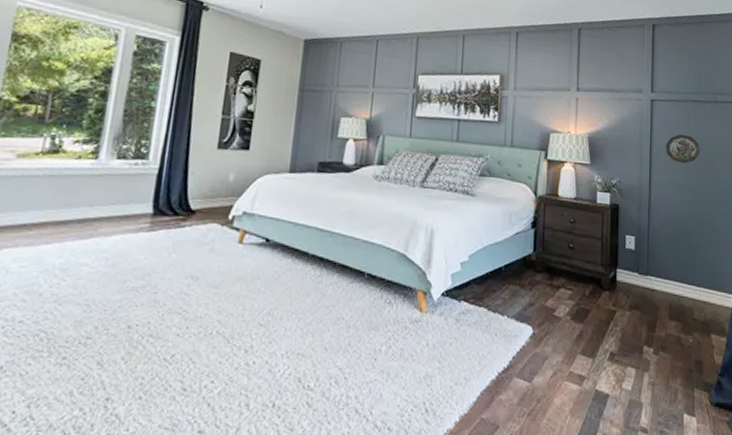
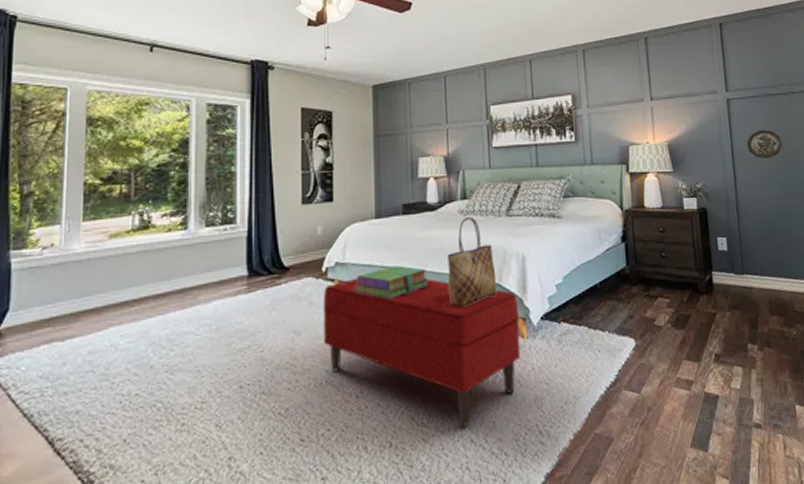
bench: none [220,231,421,395] -> present [322,279,521,426]
stack of books: none [259,222,334,256] -> present [355,265,428,299]
tote bag: none [353,182,403,273] -> present [448,216,497,307]

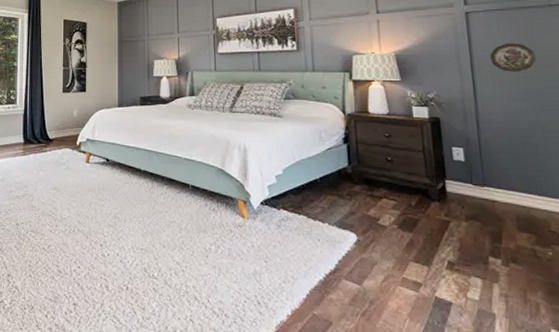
bench: present [322,279,521,426] -> none [76,153,241,285]
stack of books: present [355,265,428,299] -> none [101,145,160,172]
tote bag: present [448,216,497,307] -> none [177,110,220,185]

